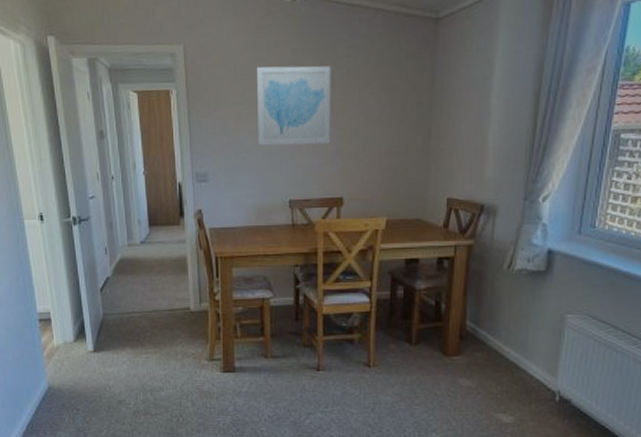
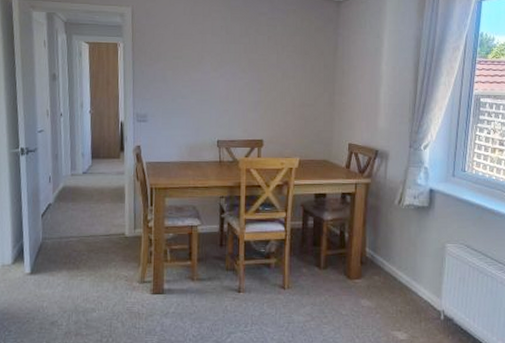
wall art: present [256,66,331,146] -> none [192,29,255,95]

